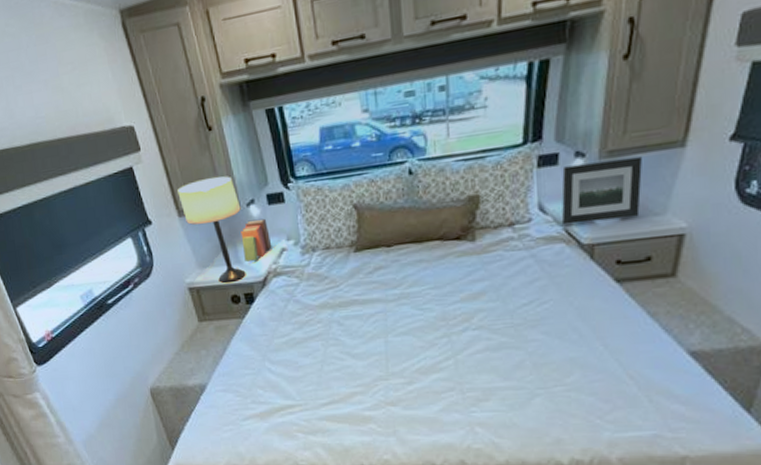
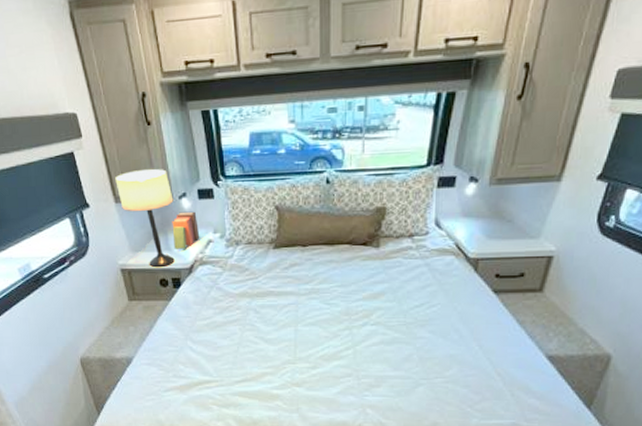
picture frame: present [561,156,642,225] -> none [453,186,524,240]

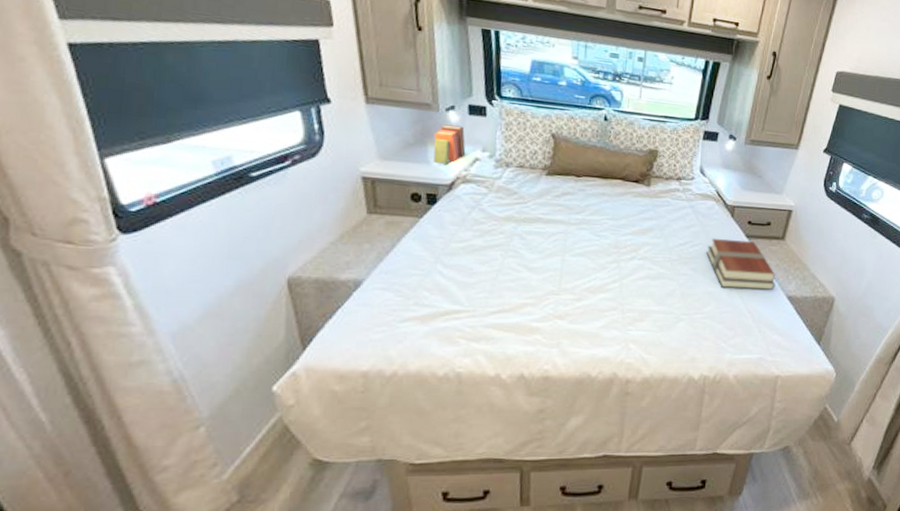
table lamp: present [115,168,175,268] -> none [369,73,439,181]
books: none [446,296,532,350] -> present [706,238,776,290]

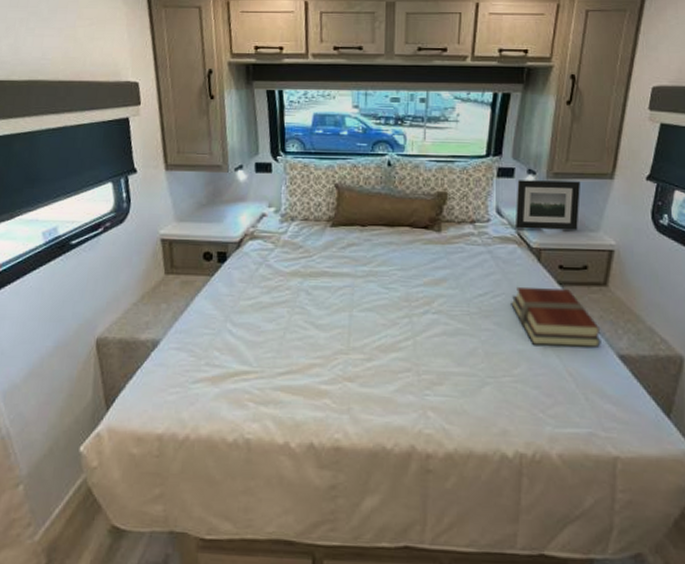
books: present [433,124,466,164] -> none [224,183,253,222]
picture frame: none [714,144,771,192] -> present [514,180,580,230]

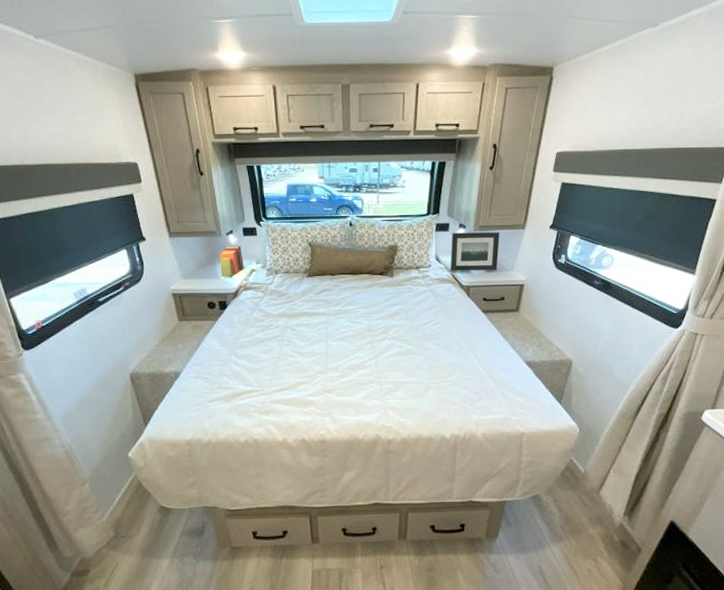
books: none [224,183,253,222] -> present [220,245,244,277]
books: present [511,286,601,347] -> none [447,315,514,358]

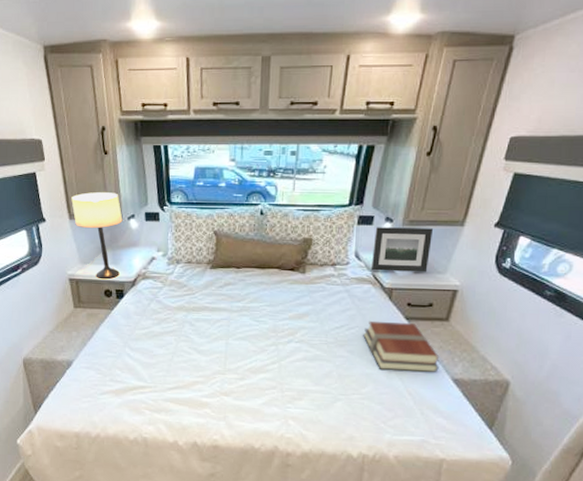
table lamp: none [170,210,222,293] -> present [71,191,123,280]
books: present [220,245,244,277] -> none [120,231,145,264]
books: none [447,315,514,358] -> present [363,320,439,372]

